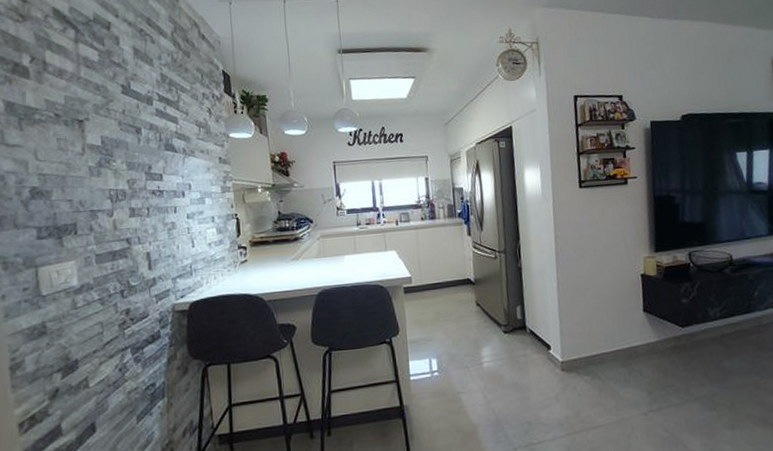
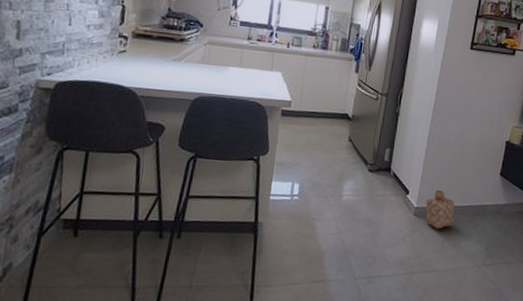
basket: none [571,339,607,381] -> present [426,190,455,229]

